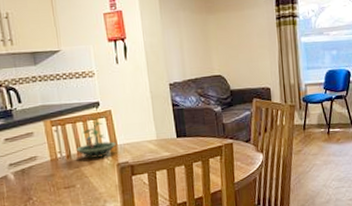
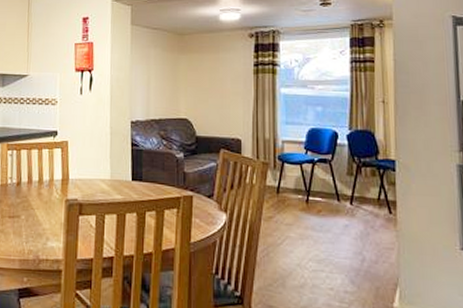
terrarium: present [76,117,116,159] -> none [26,147,68,190]

